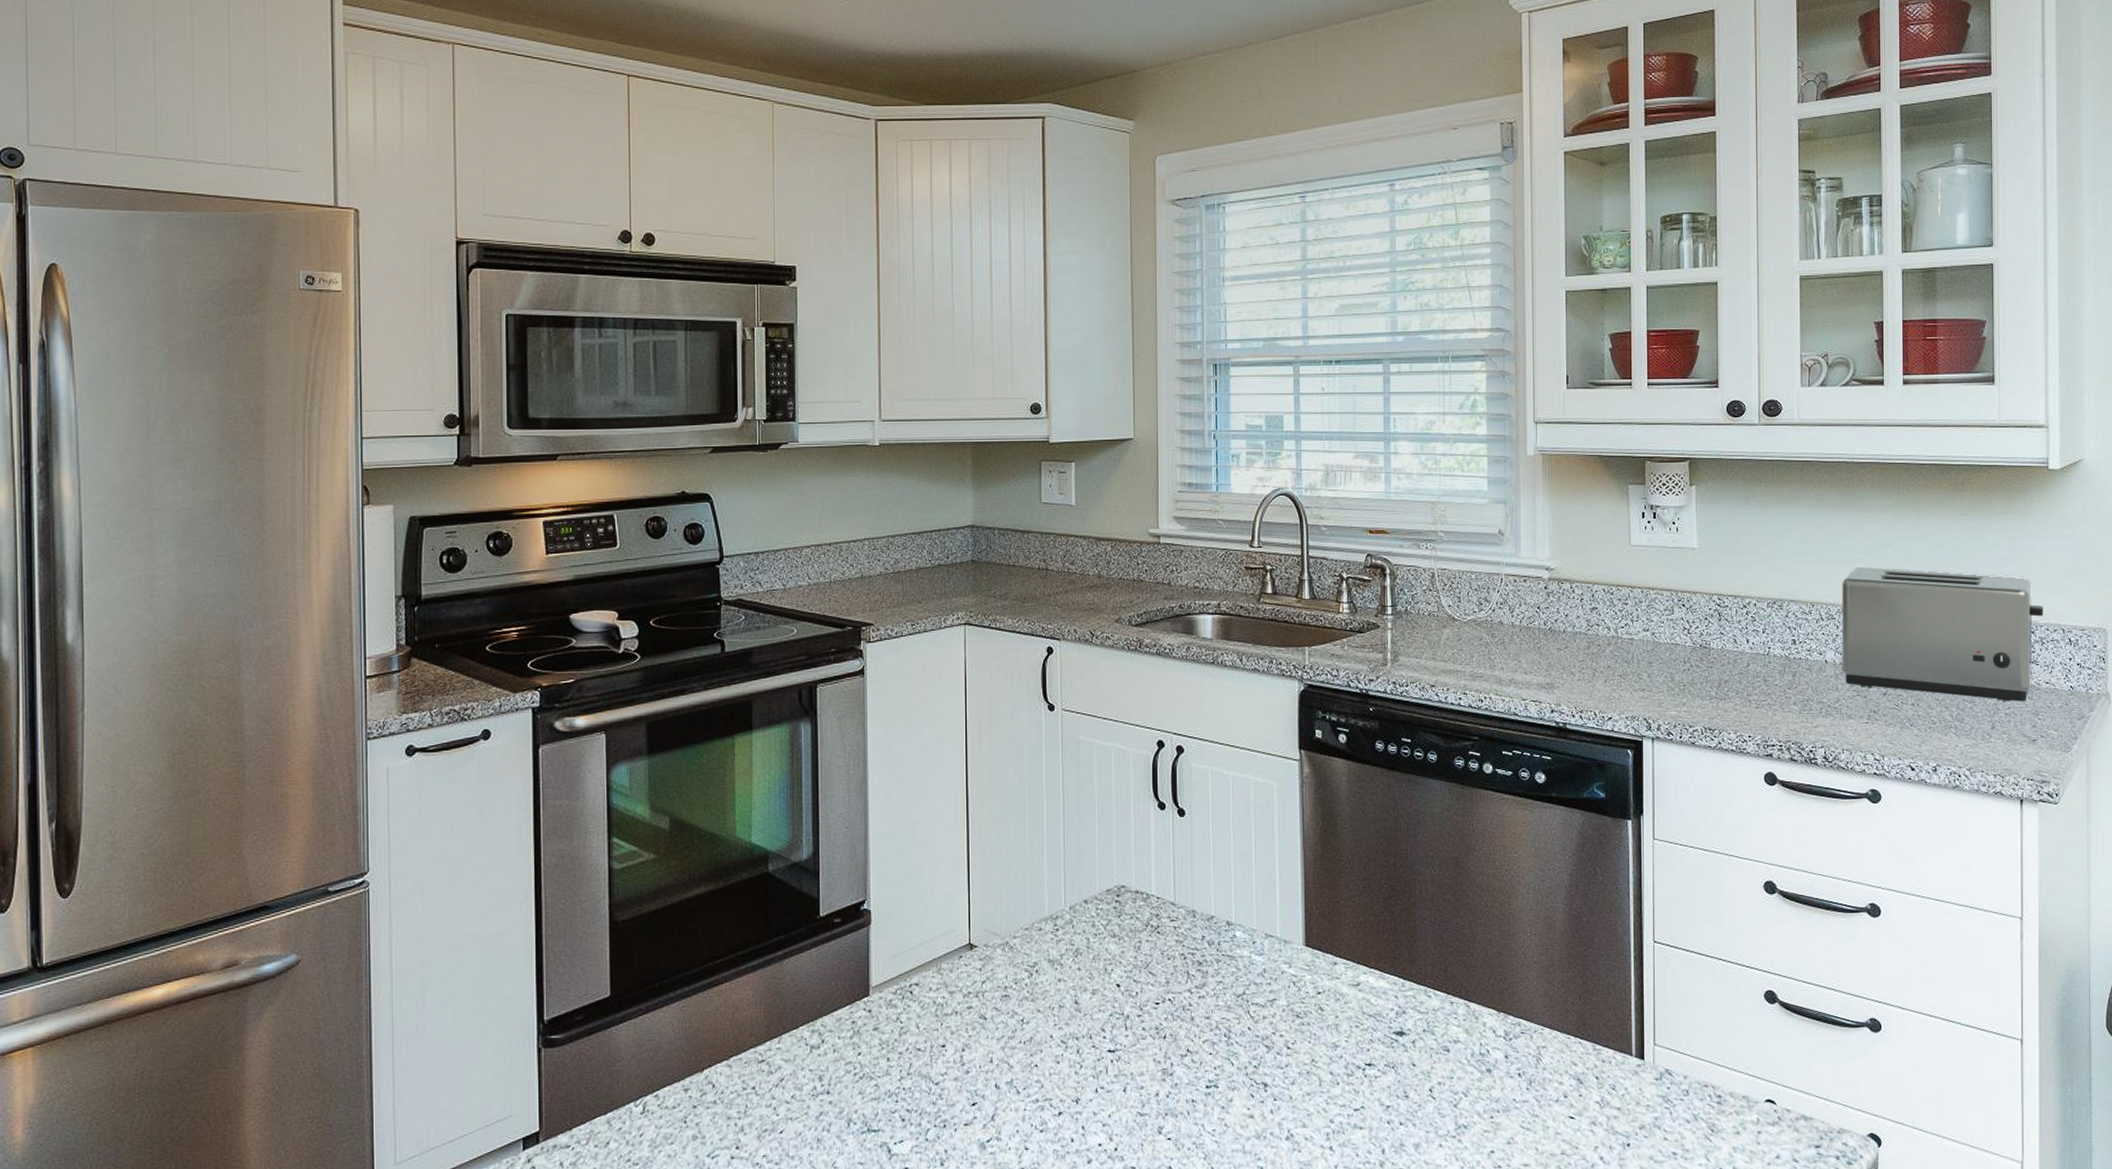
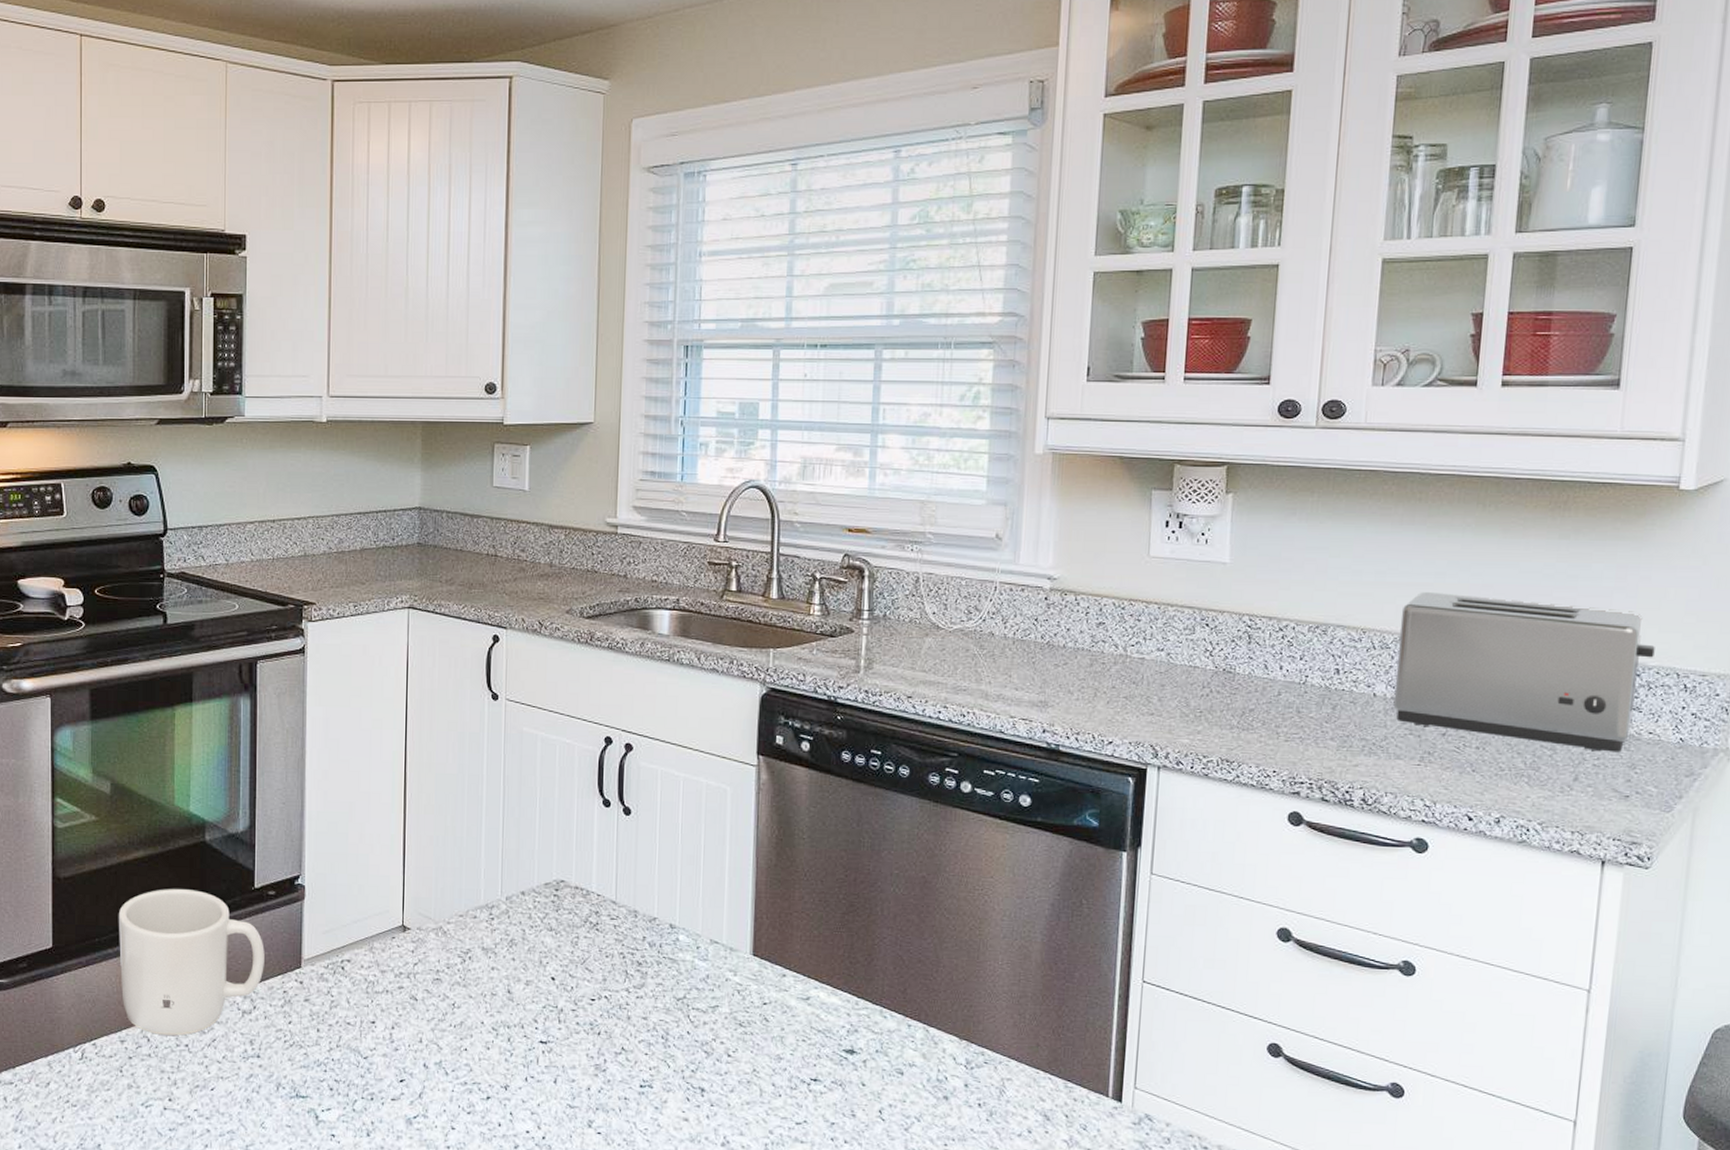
mug: none [679,922,832,1080] -> present [118,888,265,1036]

